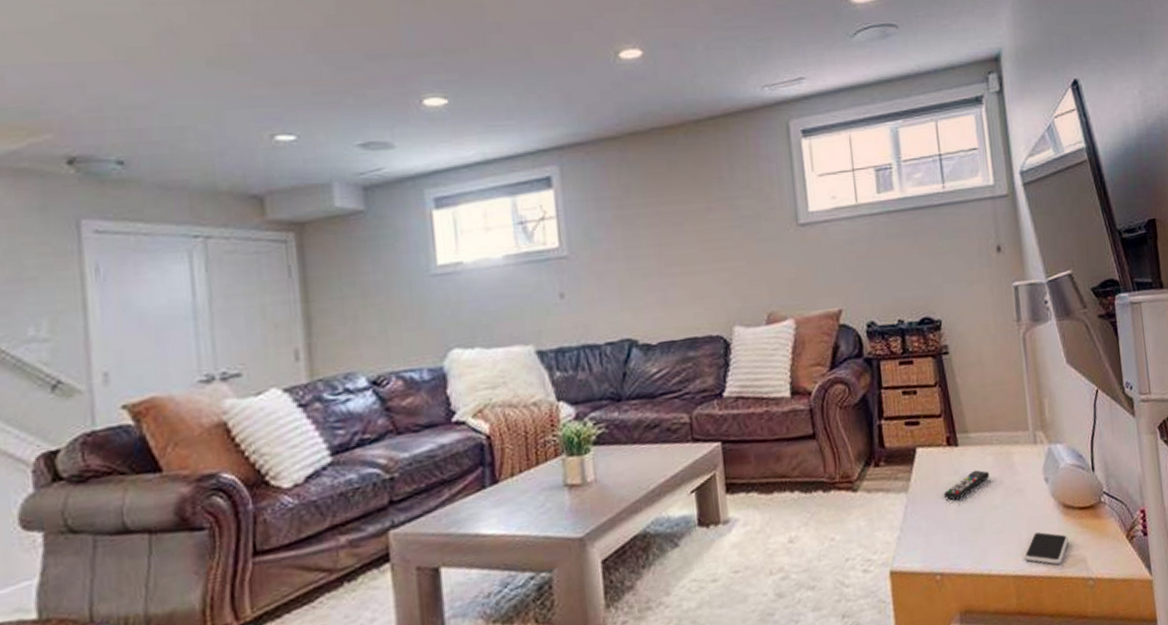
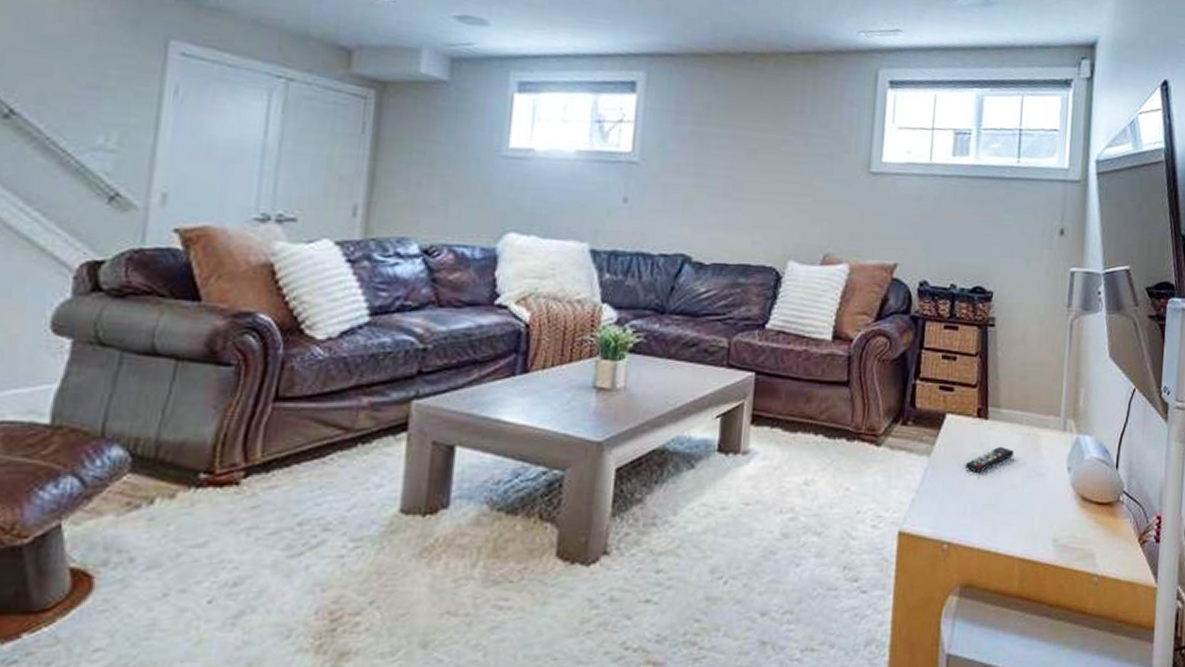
smartphone: present [1023,532,1069,565] -> none [1033,519,1081,556]

